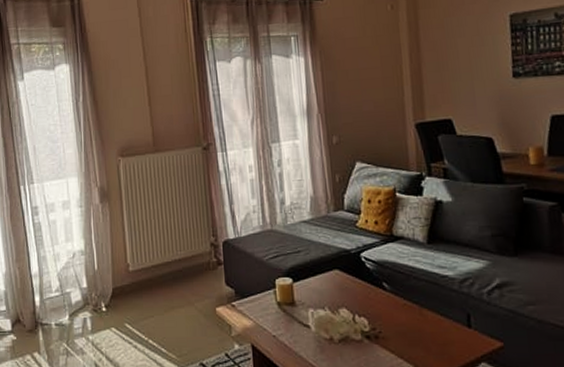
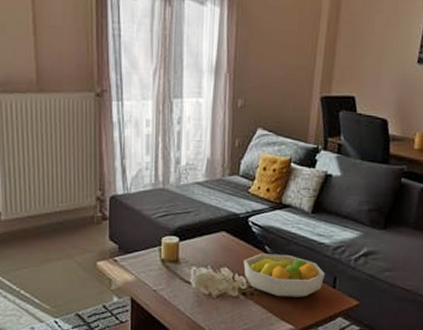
fruit bowl: none [362,291,456,340] -> present [243,254,326,297]

